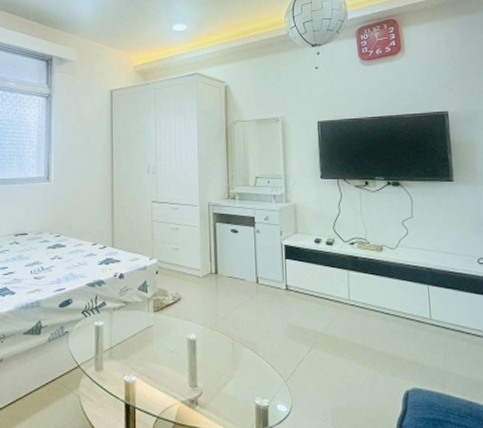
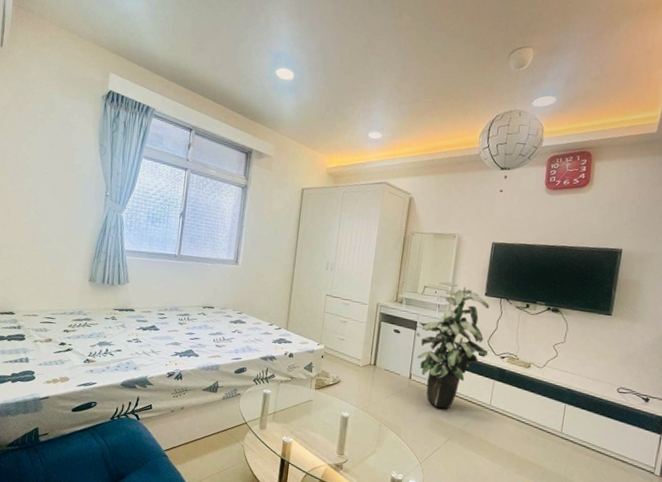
indoor plant: none [256,169,336,313] -> present [417,281,490,410]

